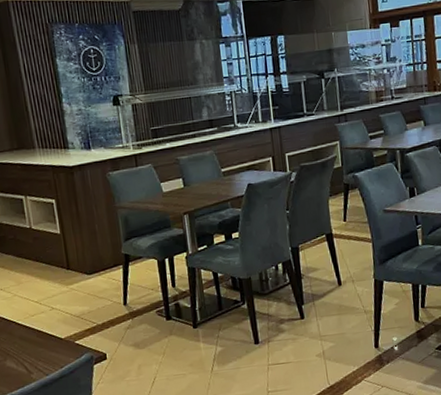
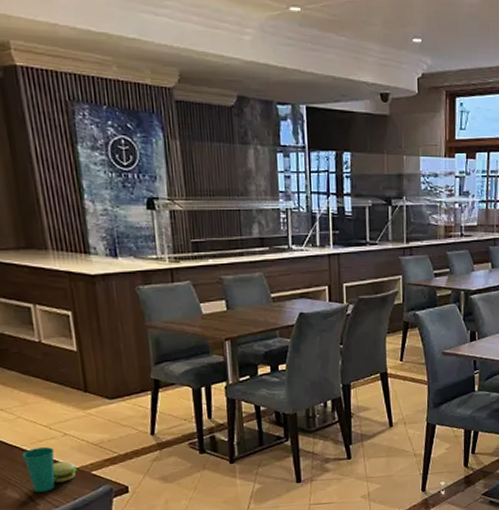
cup: none [19,321,63,362] -> present [23,447,77,493]

